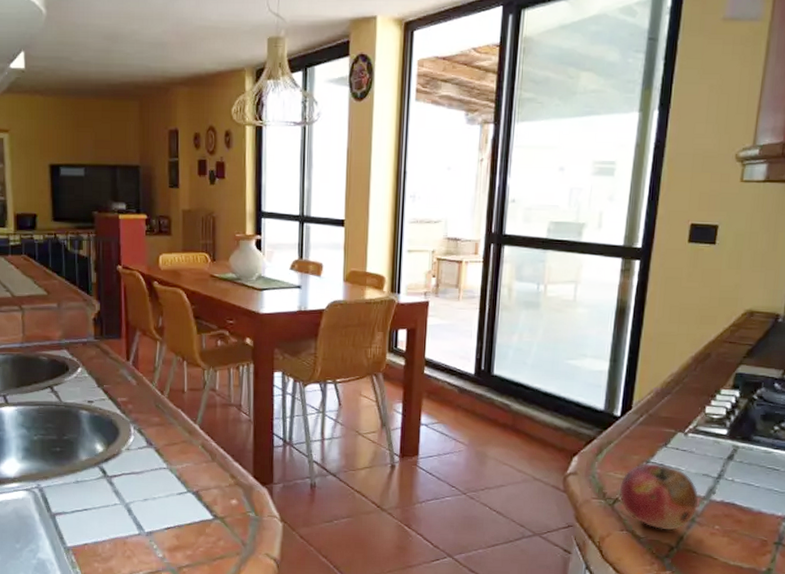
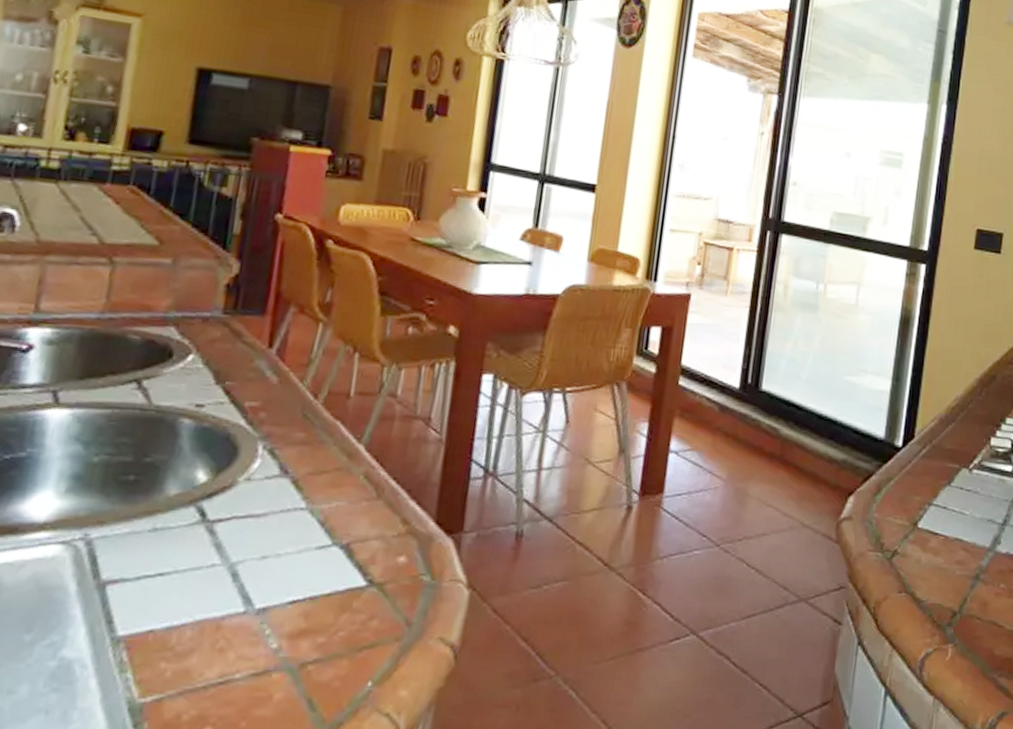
fruit: present [619,463,699,531] -> none [898,505,984,591]

